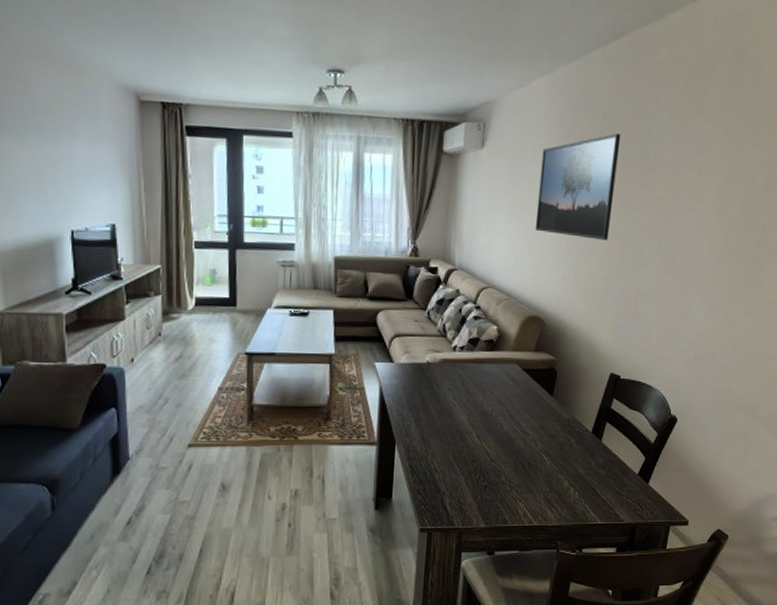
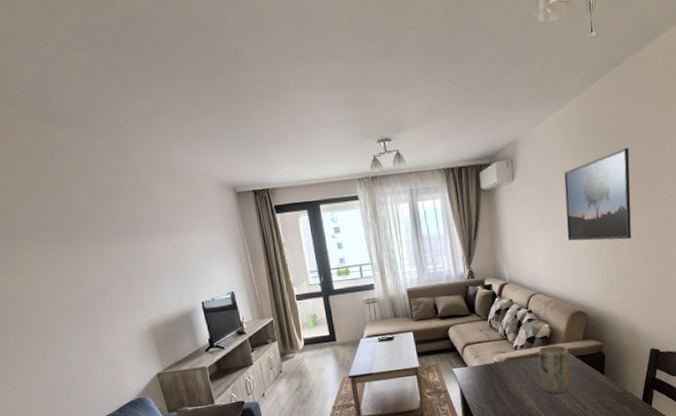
plant pot: none [477,351,517,411] -> present [537,345,571,394]

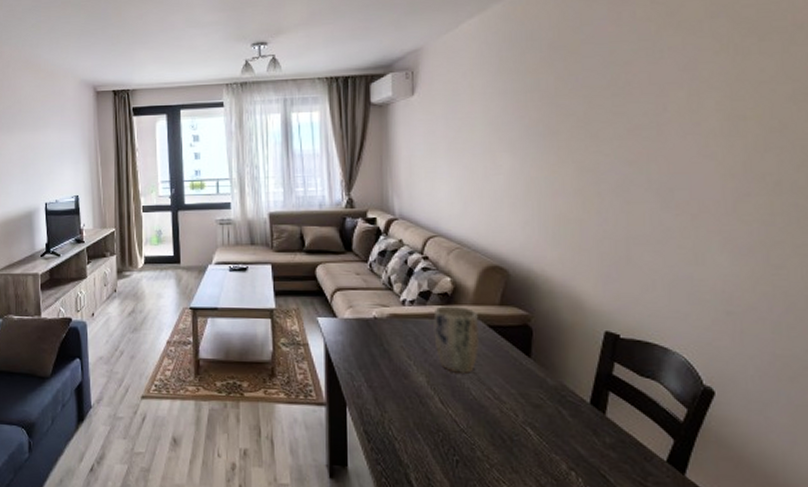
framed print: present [564,148,632,241] -> none [482,62,578,178]

